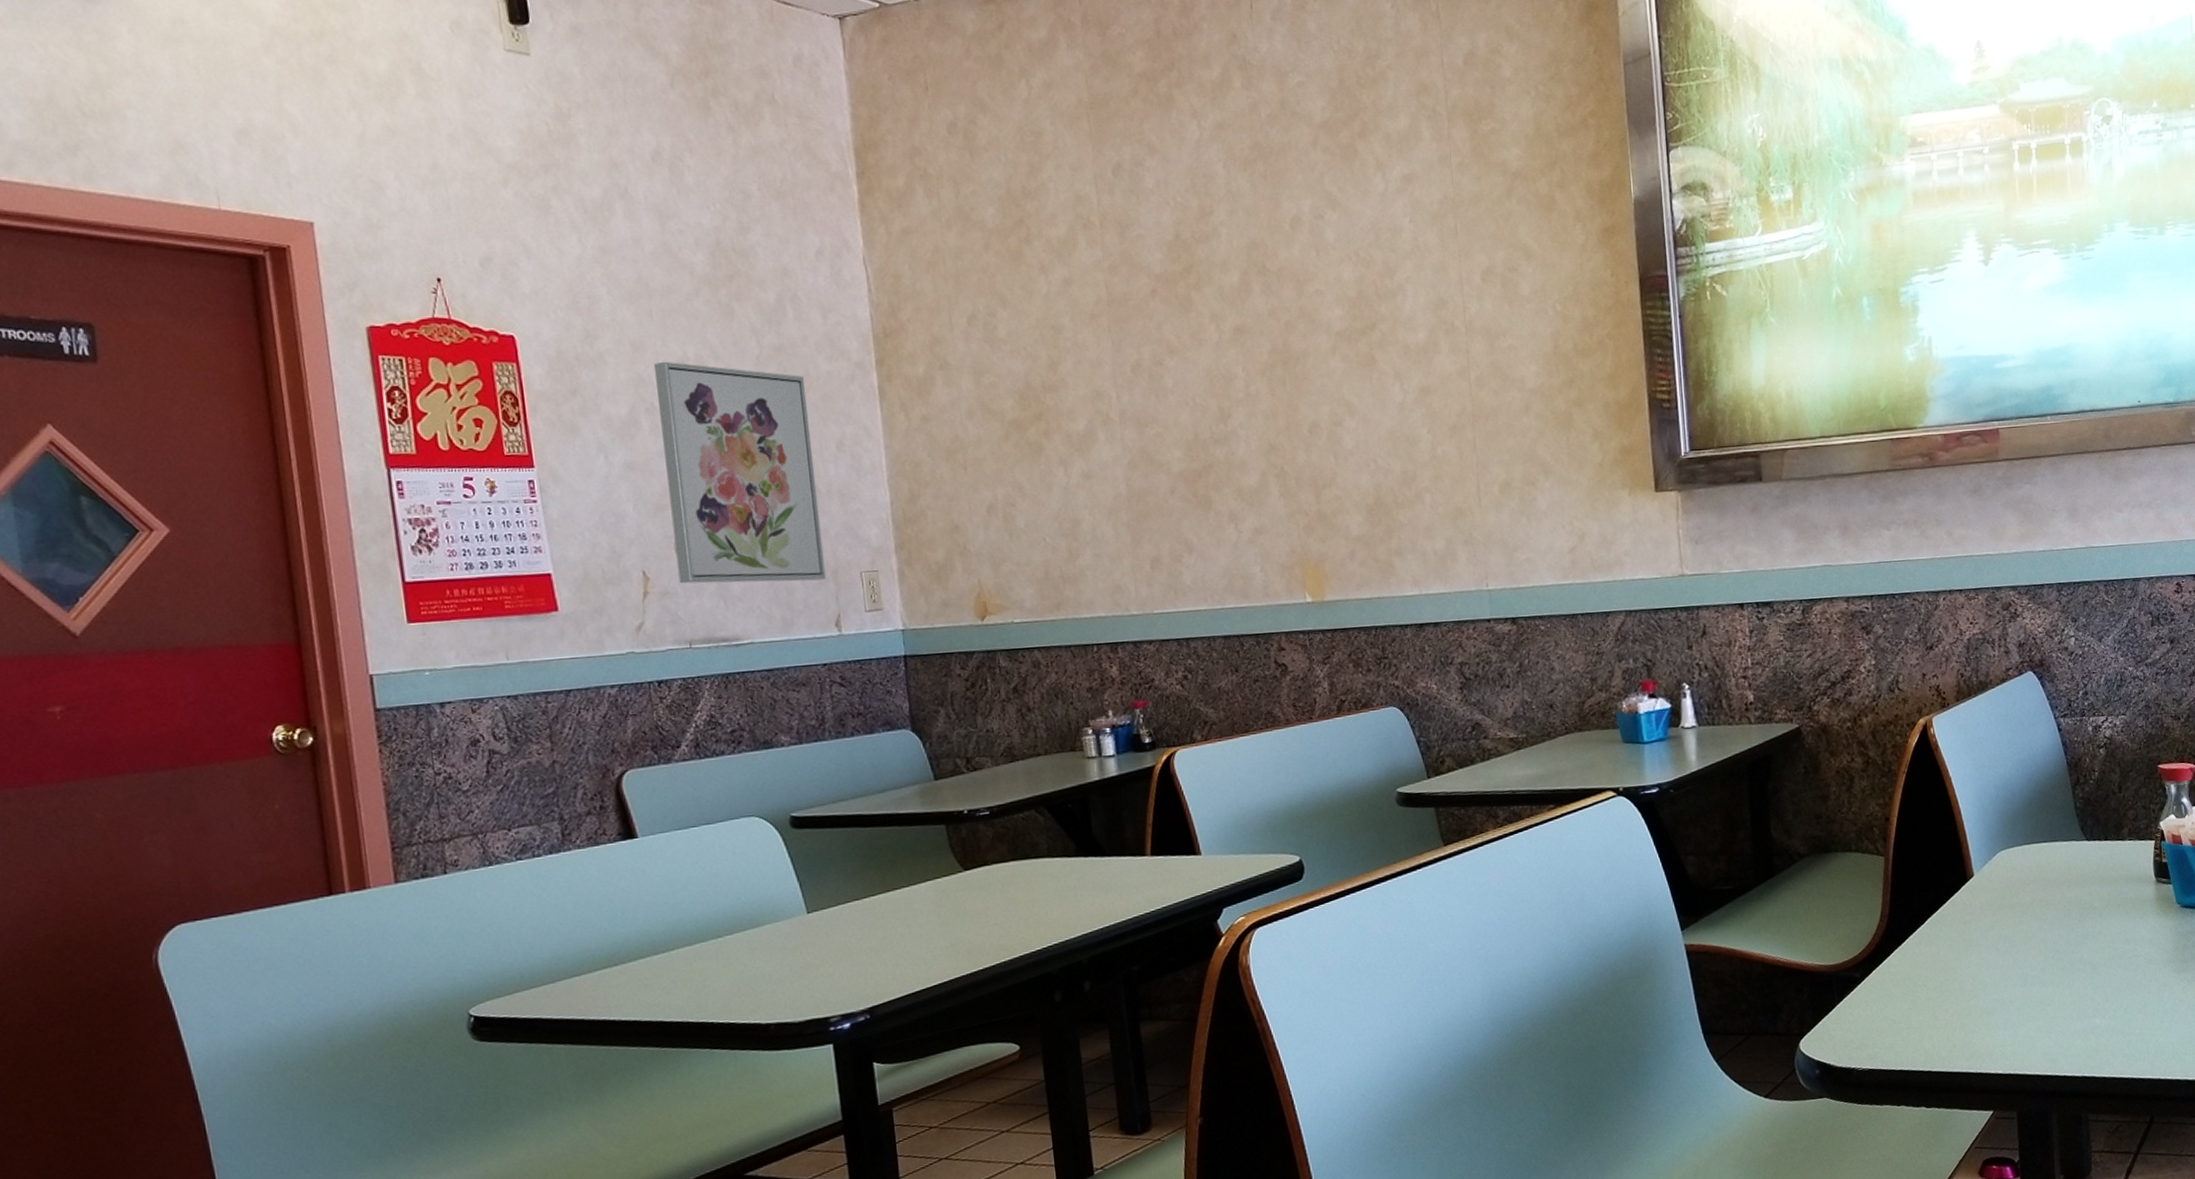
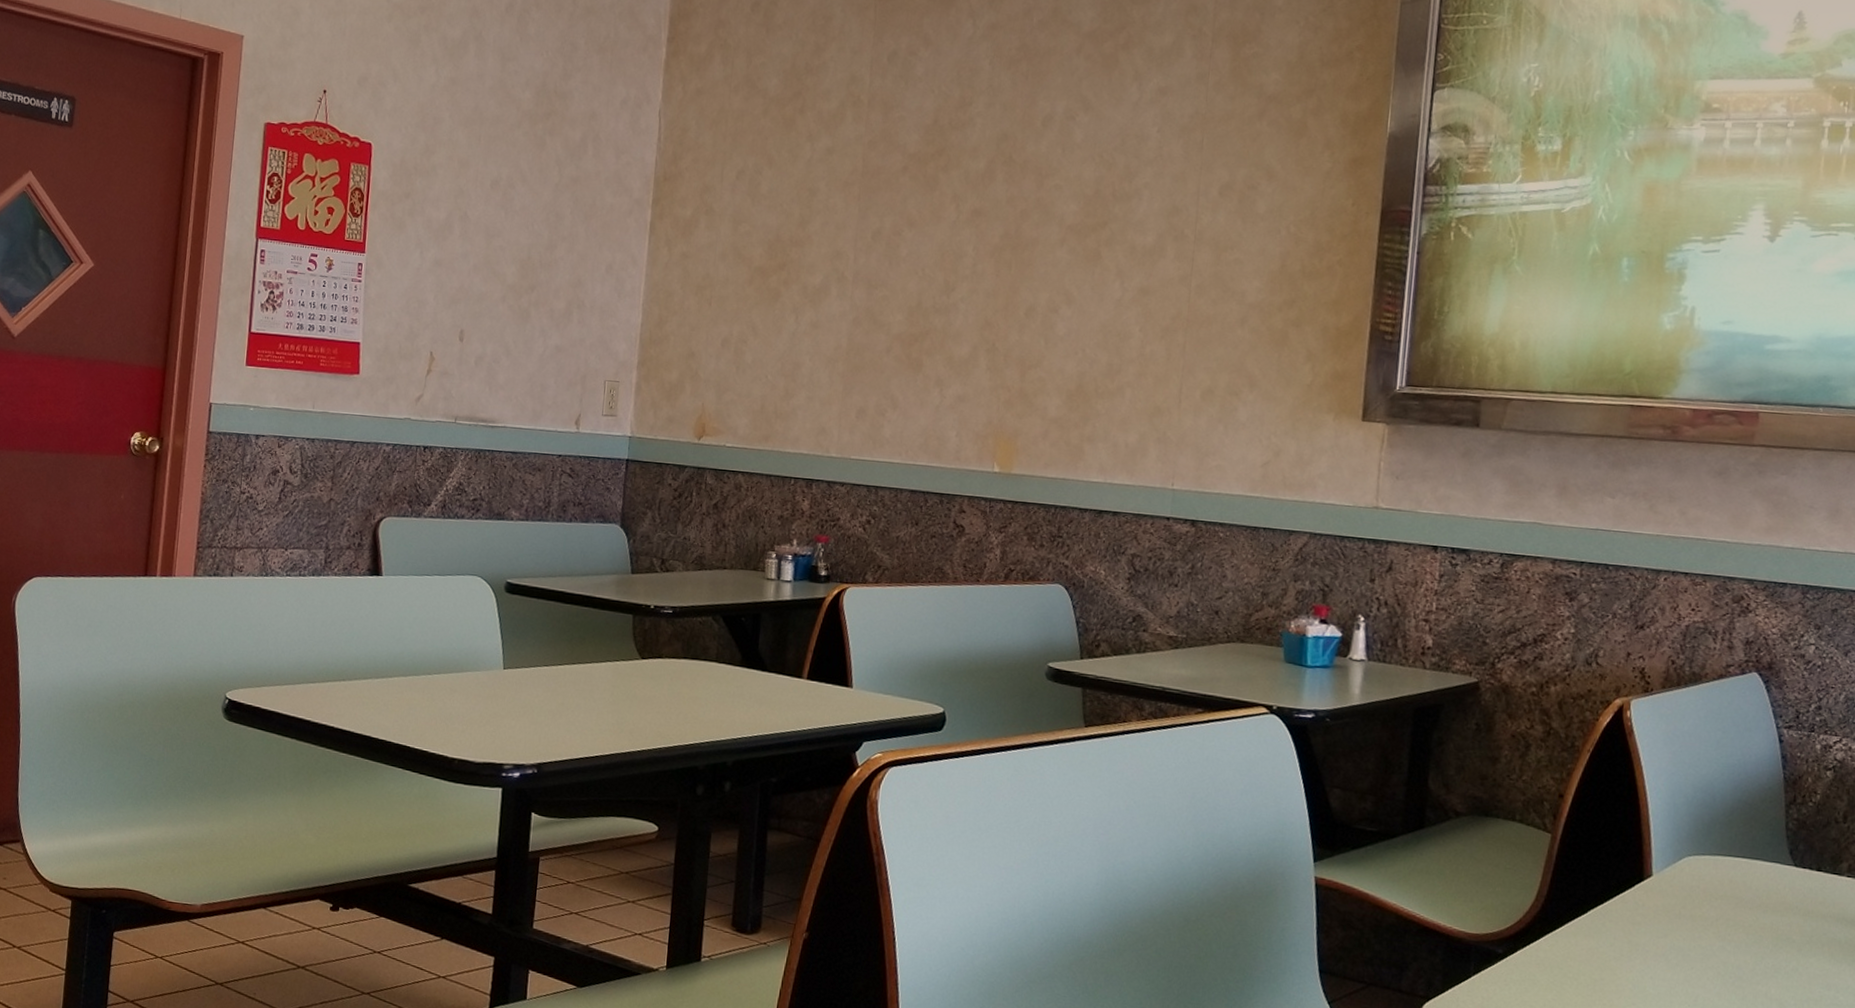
wall art: present [653,361,826,584] -> none [457,178,590,382]

